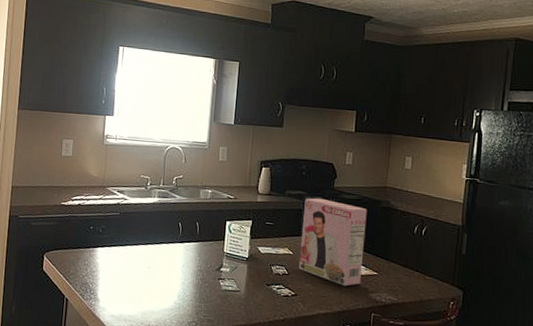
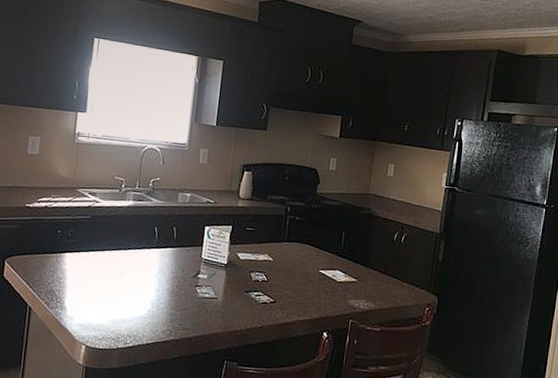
cereal box: present [298,198,367,287] -> none [278,203,349,293]

